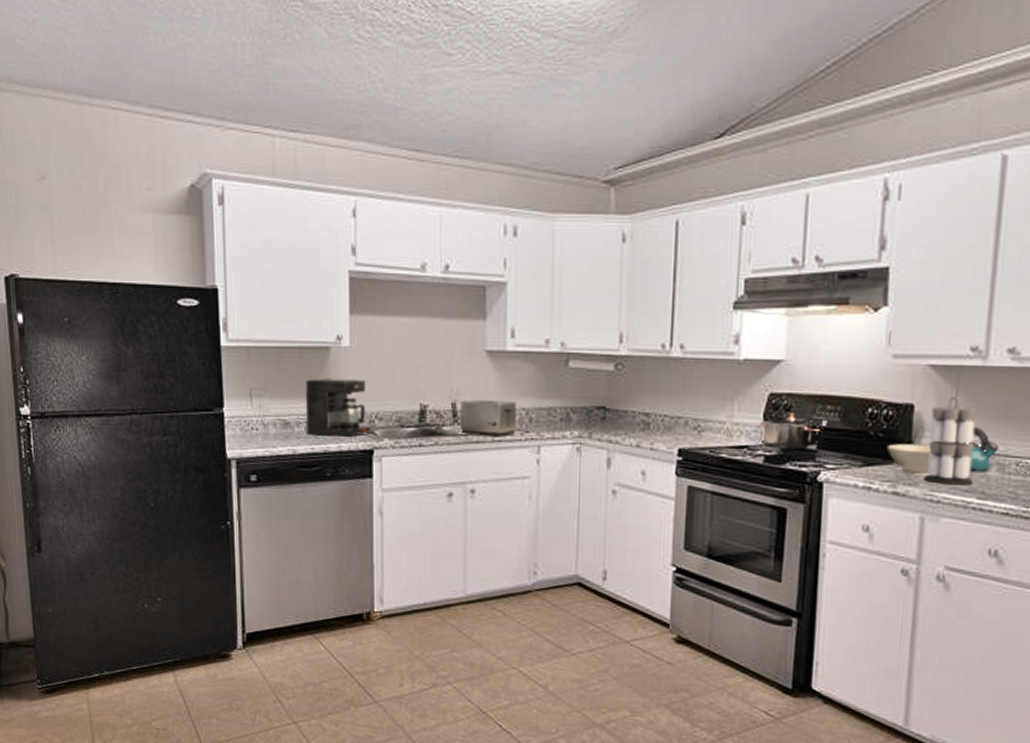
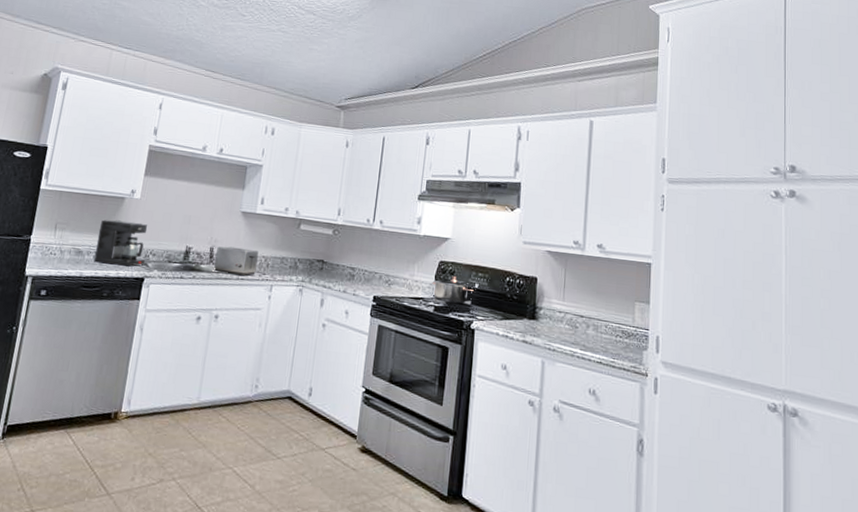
bowl: present [886,443,931,474] -> none [518,304,549,329]
spice rack: present [923,395,977,487] -> none [544,273,579,340]
kettle: present [963,427,998,474] -> none [570,297,593,332]

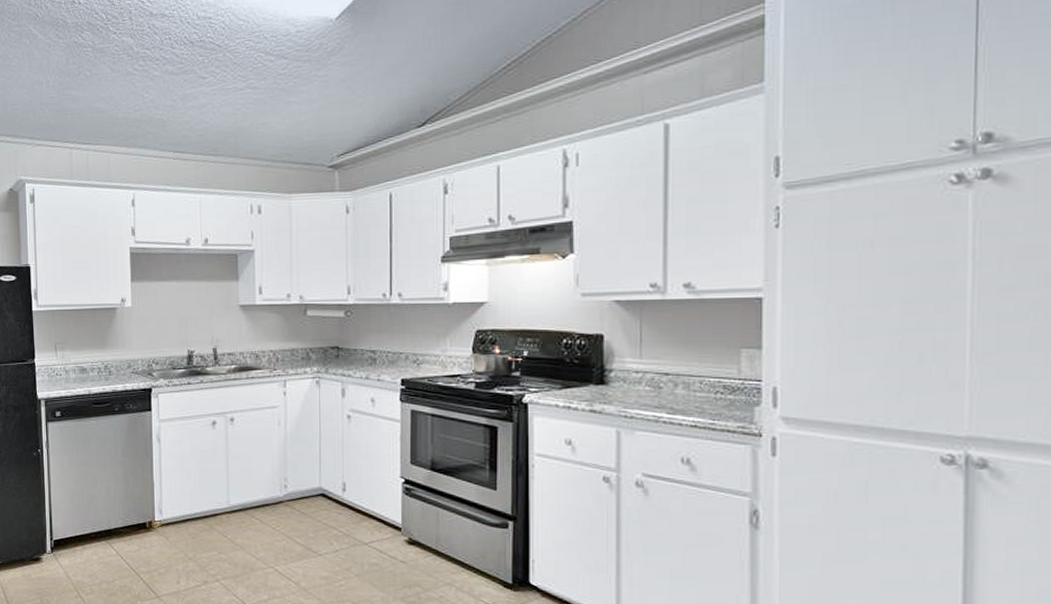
coffee maker: present [94,220,148,267] -> none [98,332,150,378]
toaster: present [214,246,259,276] -> none [220,344,266,374]

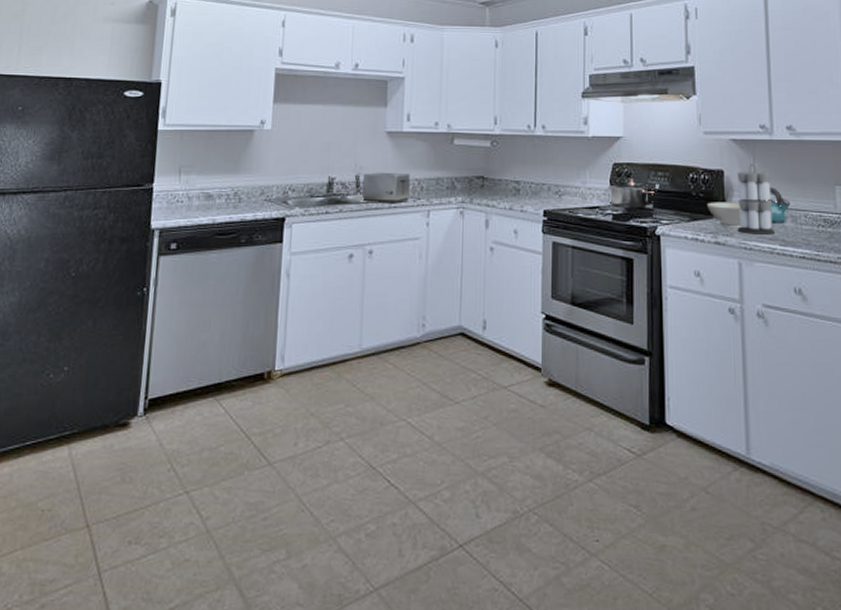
toaster: none [220,344,266,374] -> present [362,172,410,204]
bowl: none [581,368,622,393] -> present [706,202,741,226]
spice rack: none [617,325,663,404] -> present [737,162,776,236]
kettle: none [650,352,682,392] -> present [763,187,789,225]

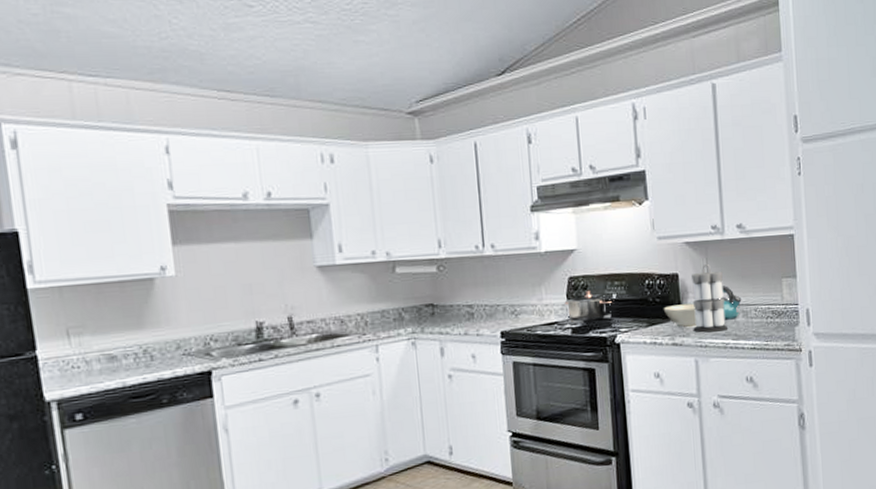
toaster: present [362,172,410,204] -> none [296,308,353,344]

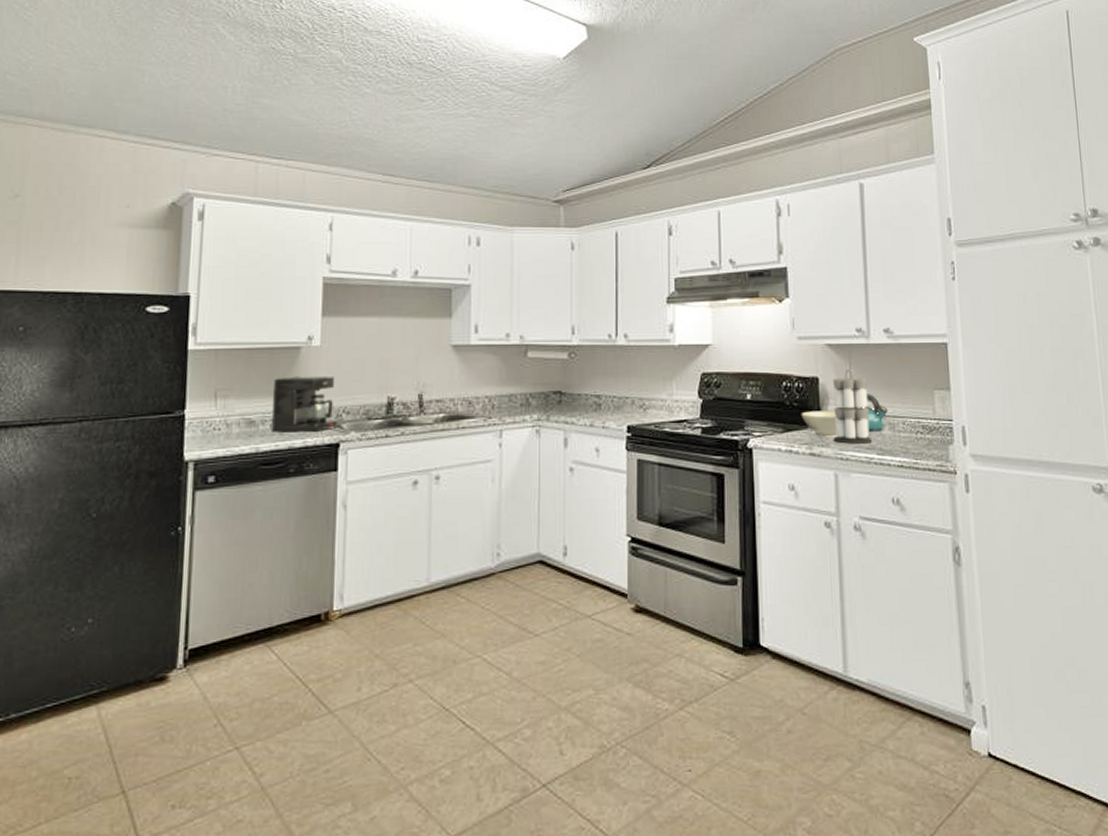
coffee maker: none [130,305,207,366] -> present [272,375,338,433]
cooking pot: present [564,290,614,324] -> none [695,388,749,423]

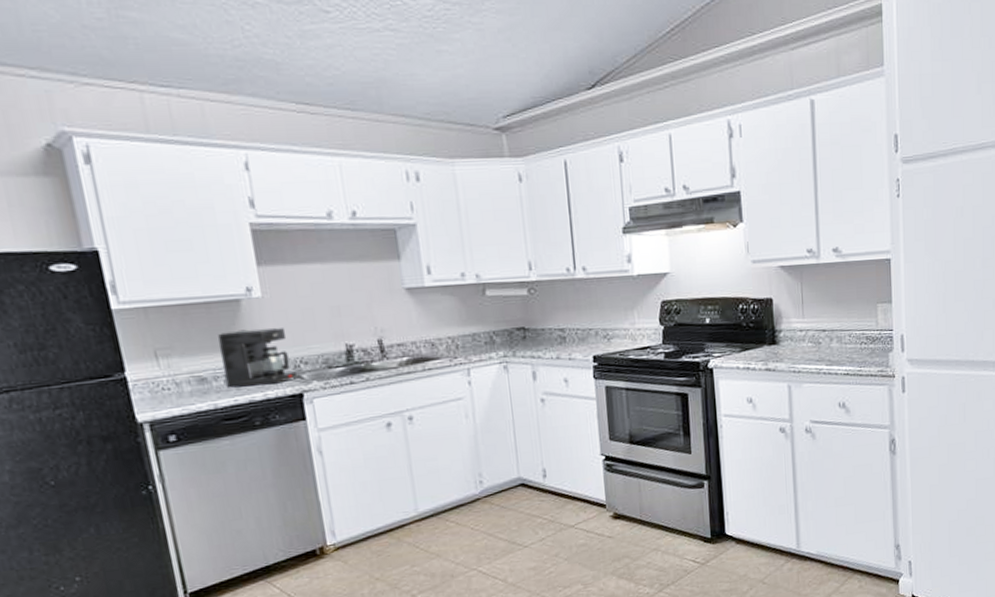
bowl: present [801,411,837,436] -> none [756,328,790,353]
spice rack: present [833,368,873,445] -> none [786,288,822,359]
kettle: present [860,394,887,433] -> none [811,311,835,347]

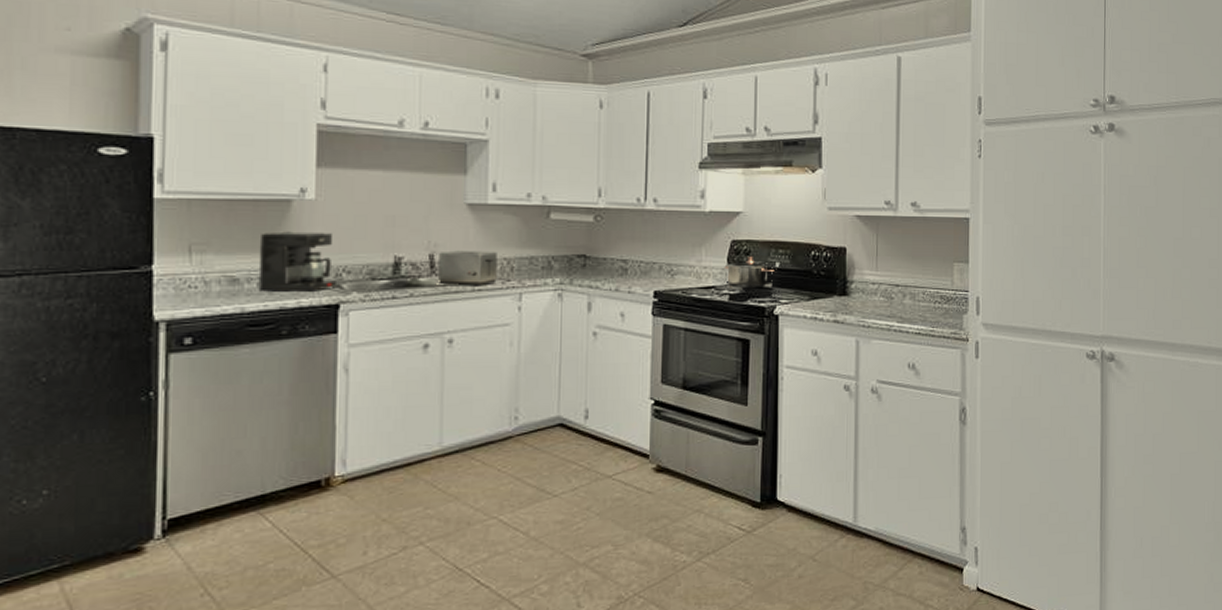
toaster: none [386,331,445,367] -> present [438,250,497,286]
cooking pot: none [657,314,708,348] -> present [724,255,777,290]

